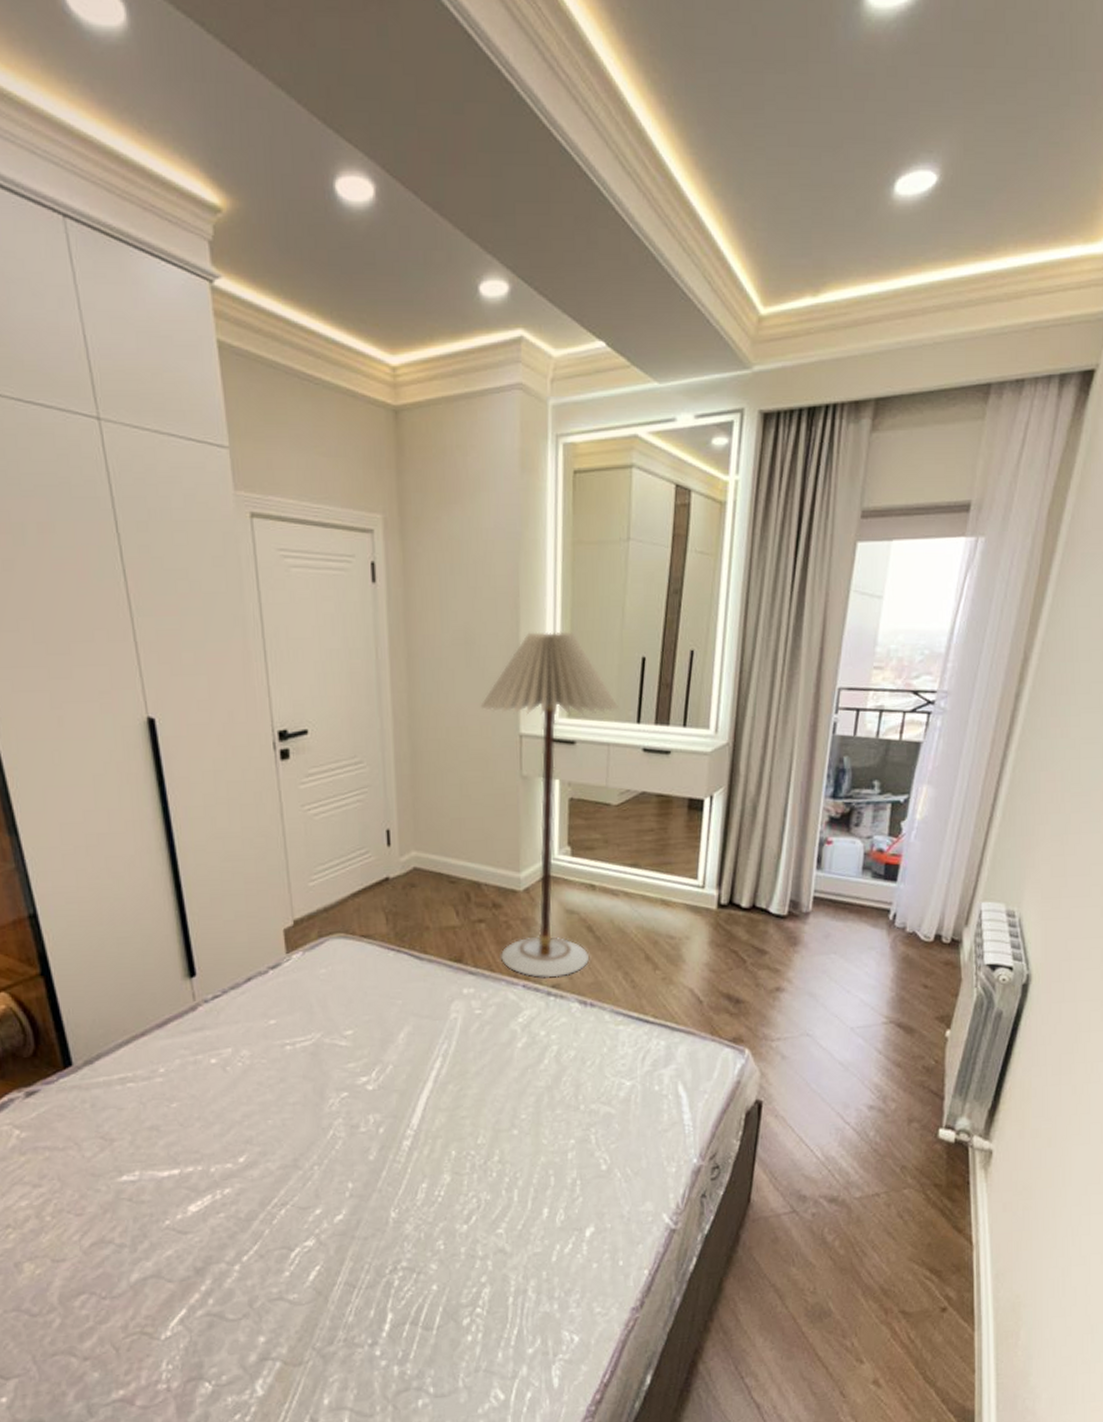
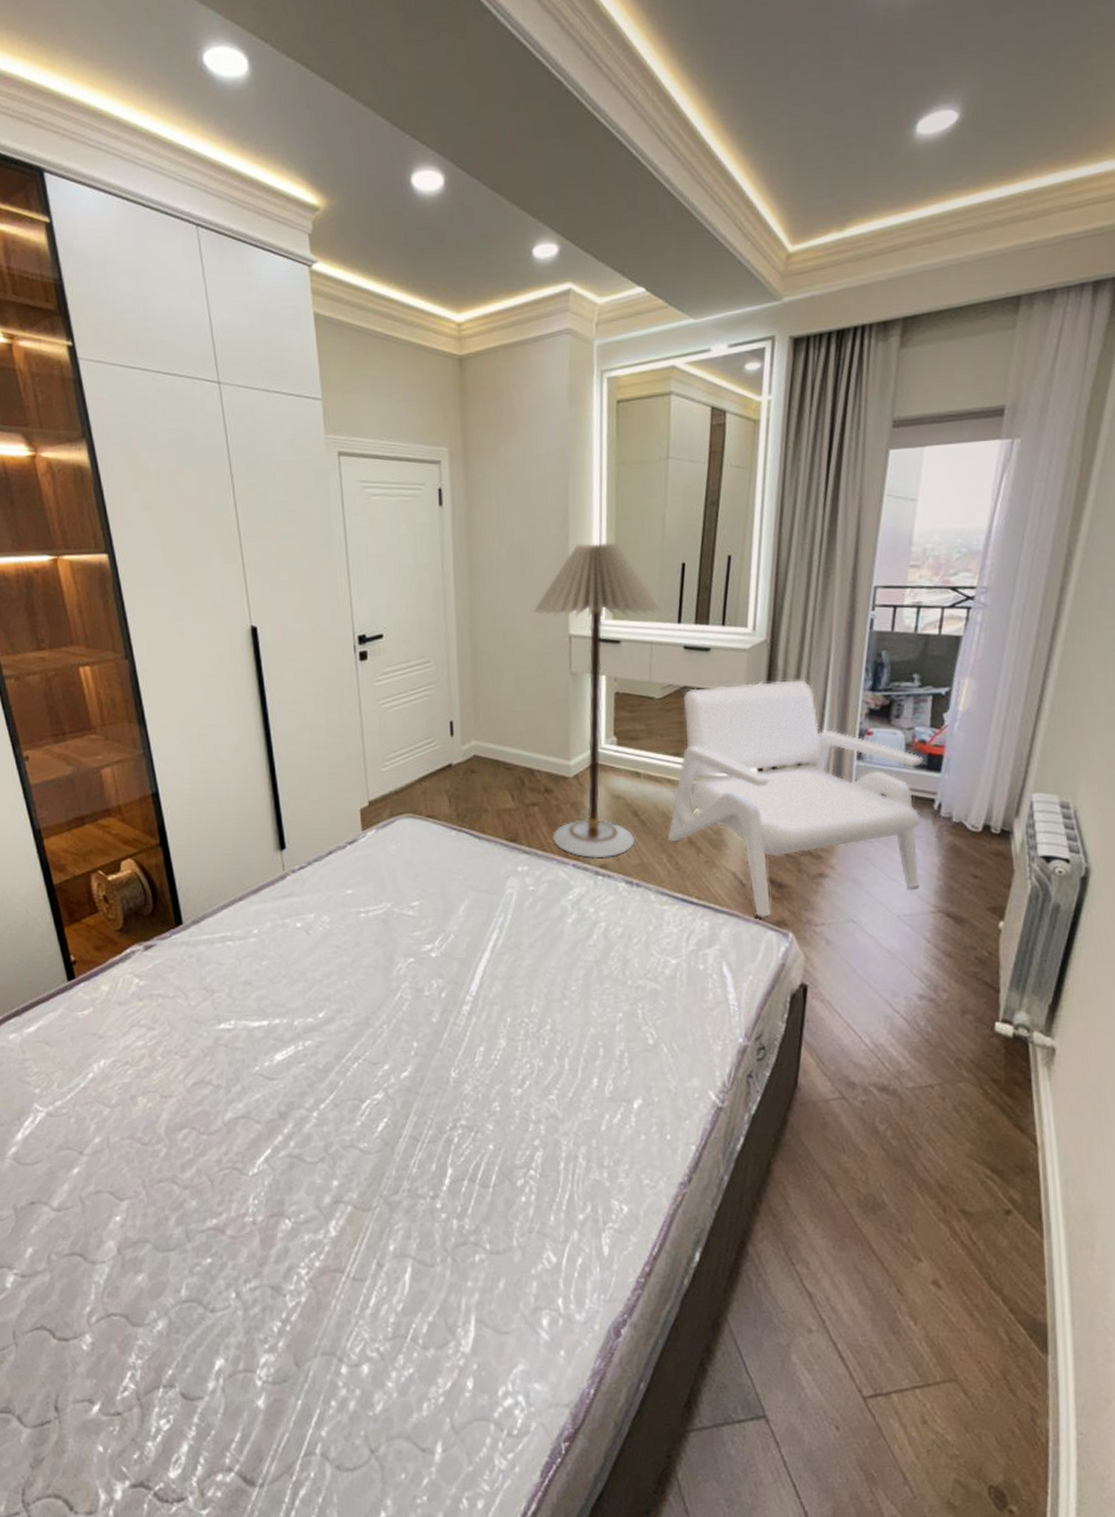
armchair: none [623,785,881,1034] -> present [667,679,924,917]

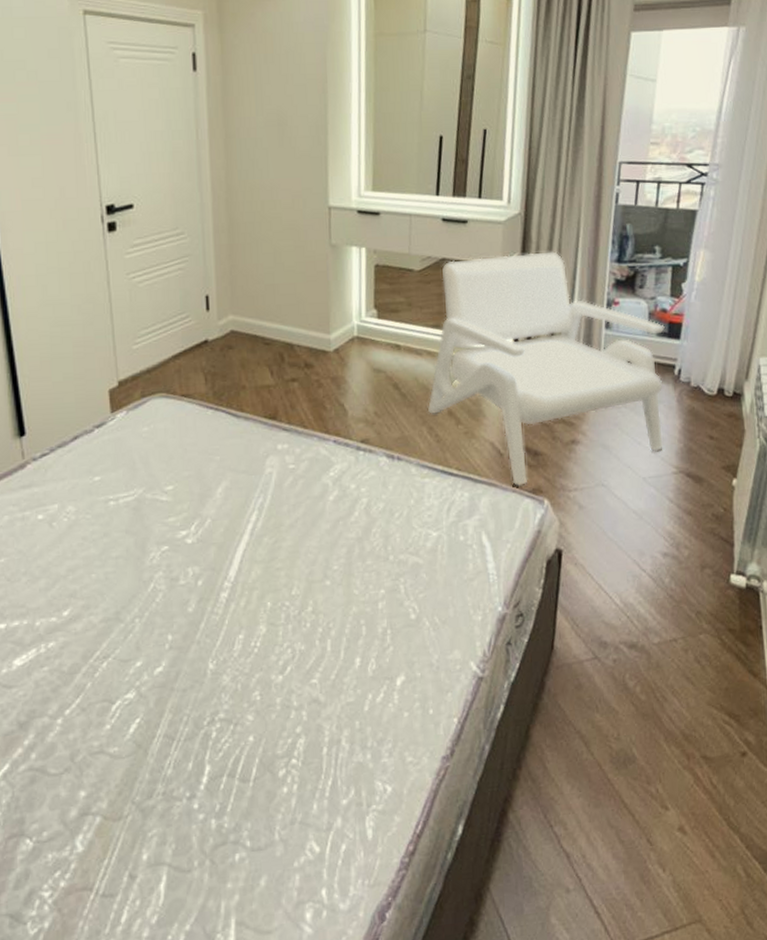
floor lamp: present [533,542,660,859] -> none [292,113,419,434]

